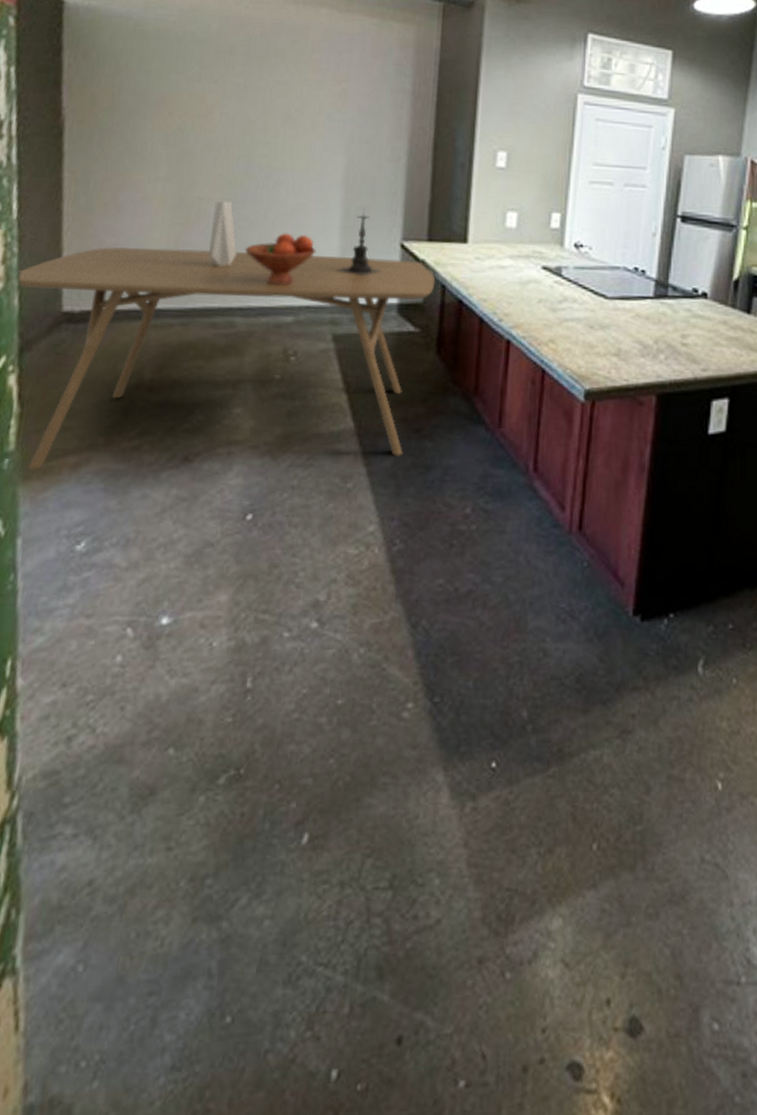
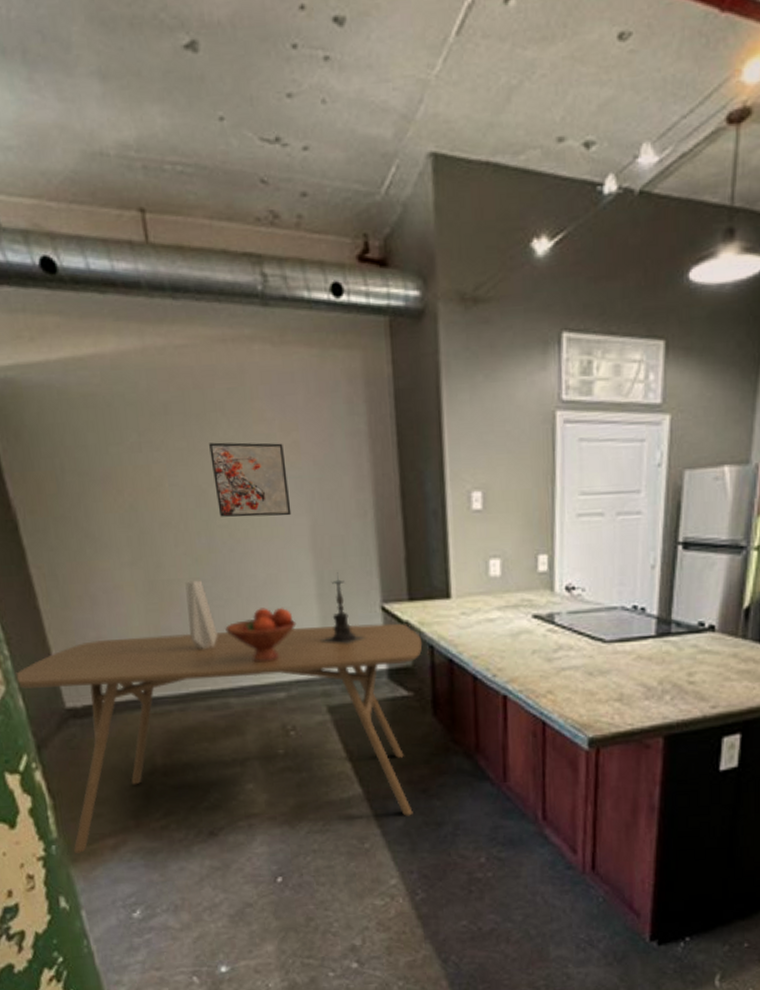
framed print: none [261,82,333,153] -> present [209,442,292,517]

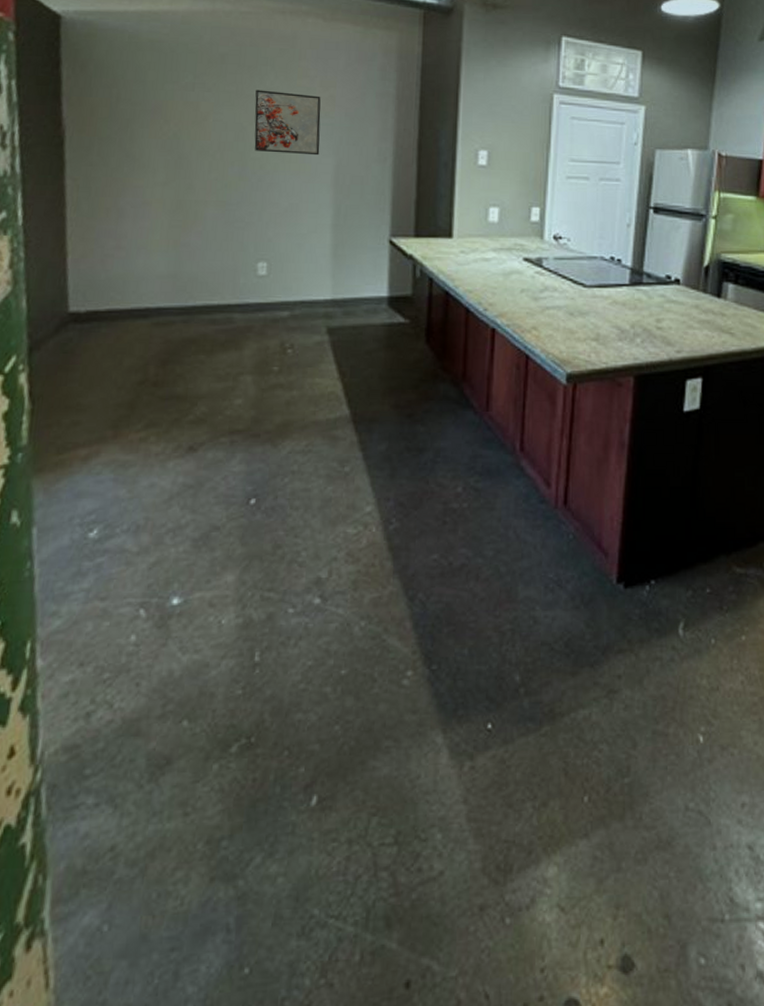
dining table: present [16,623,423,853] -> none [25,249,423,463]
vase: present [185,580,218,650] -> none [207,203,234,267]
fruit bowl: present [224,607,297,663] -> none [240,232,309,282]
candle holder: present [320,572,365,644] -> none [329,207,371,271]

